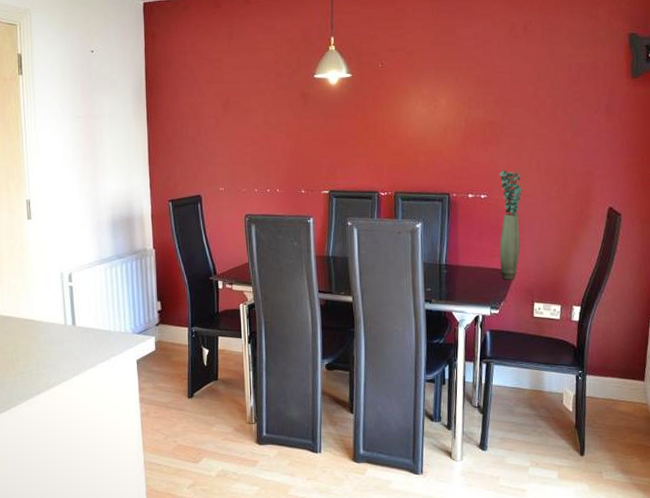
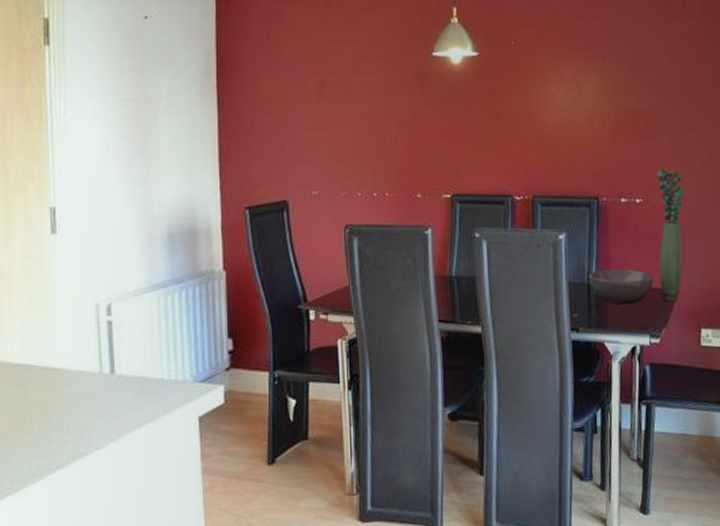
bowl: none [440,252,495,282] -> present [589,269,654,305]

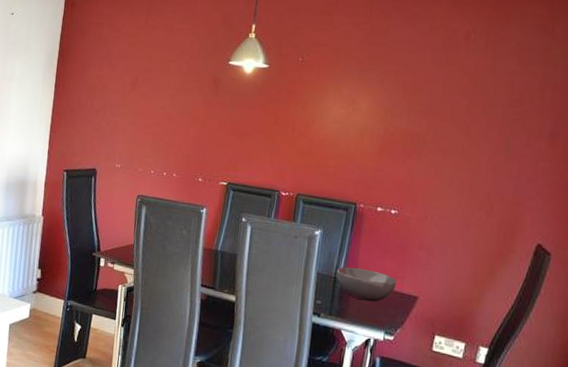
vase: present [657,165,685,302] -> none [401,182,440,307]

